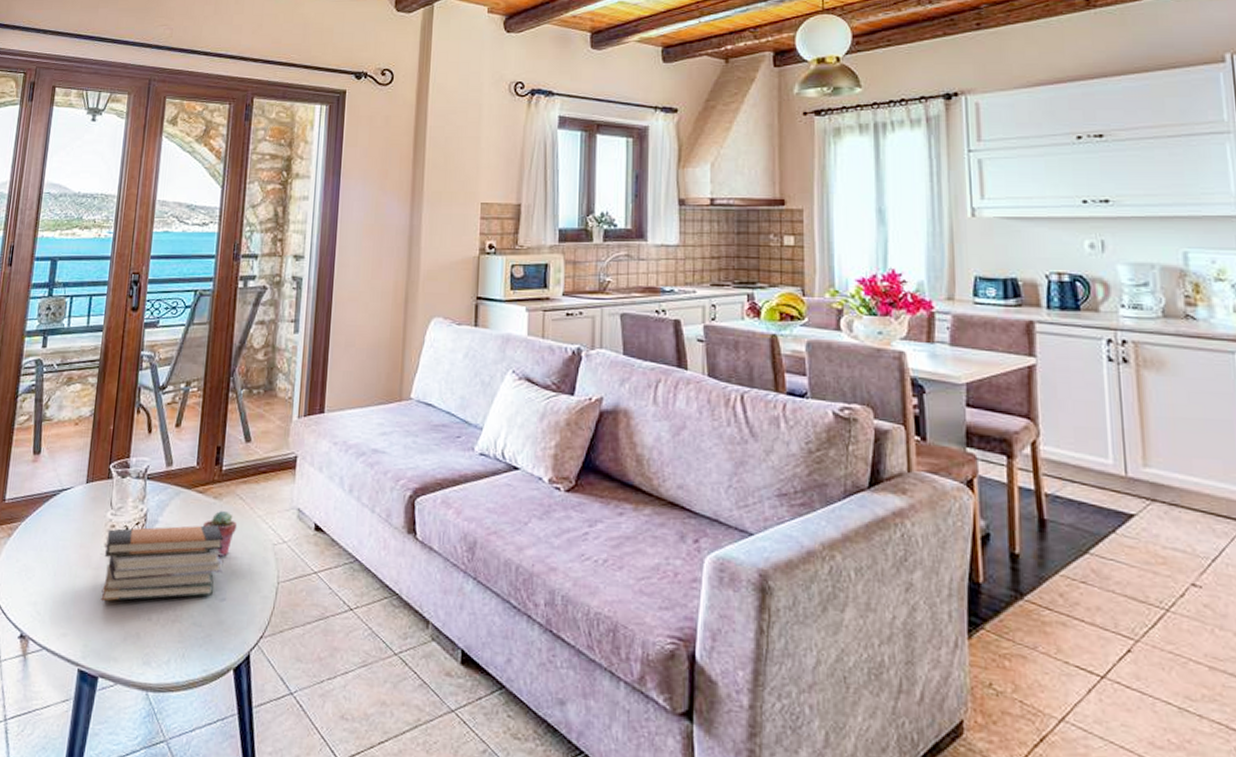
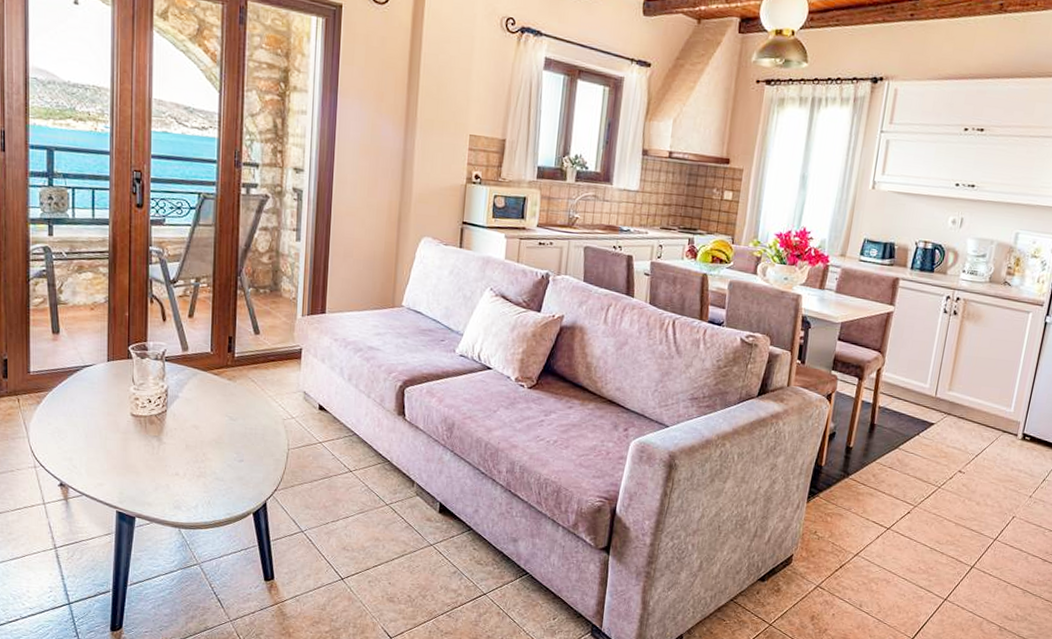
book stack: present [101,524,224,602] -> none [131,401,240,459]
potted succulent: present [203,510,238,557] -> none [220,390,251,428]

